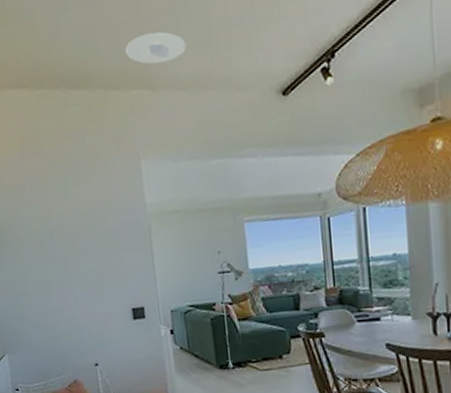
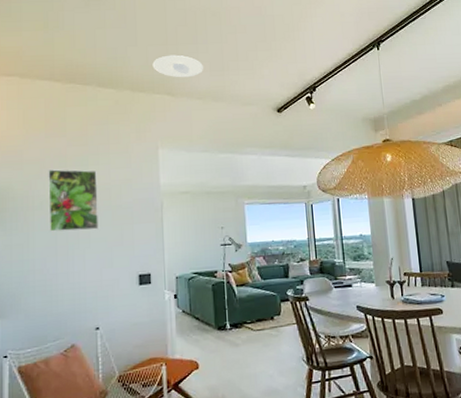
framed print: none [30,192,87,264] -> present [48,169,99,232]

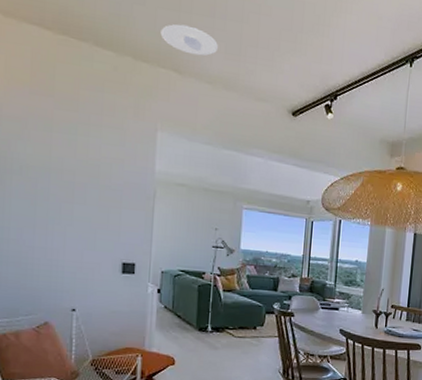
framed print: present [48,169,99,232] -> none [28,132,86,208]

